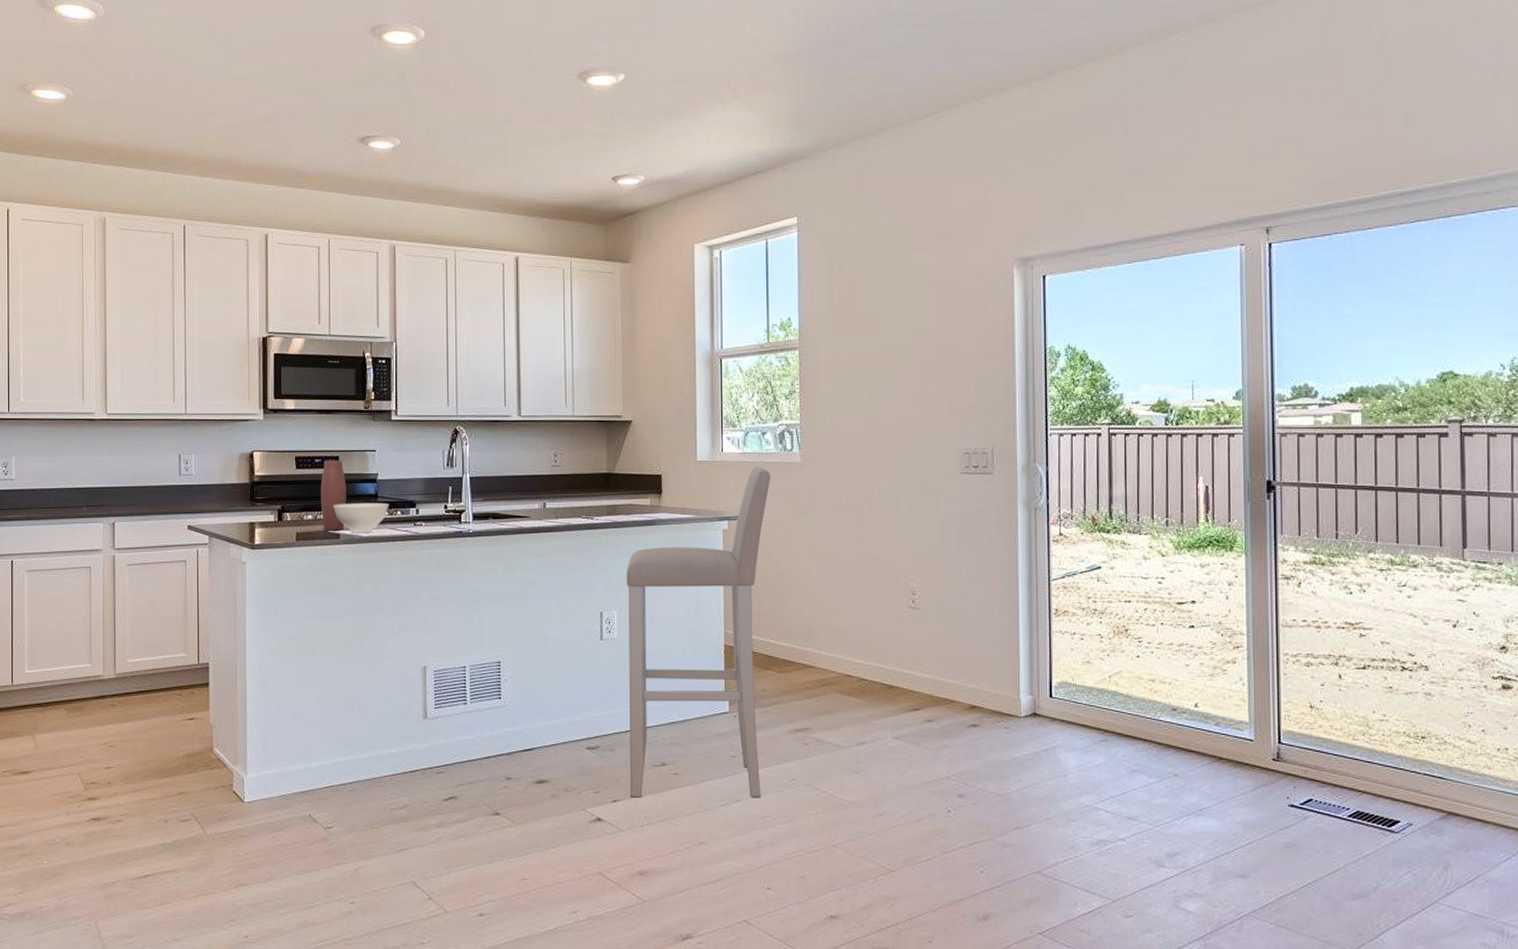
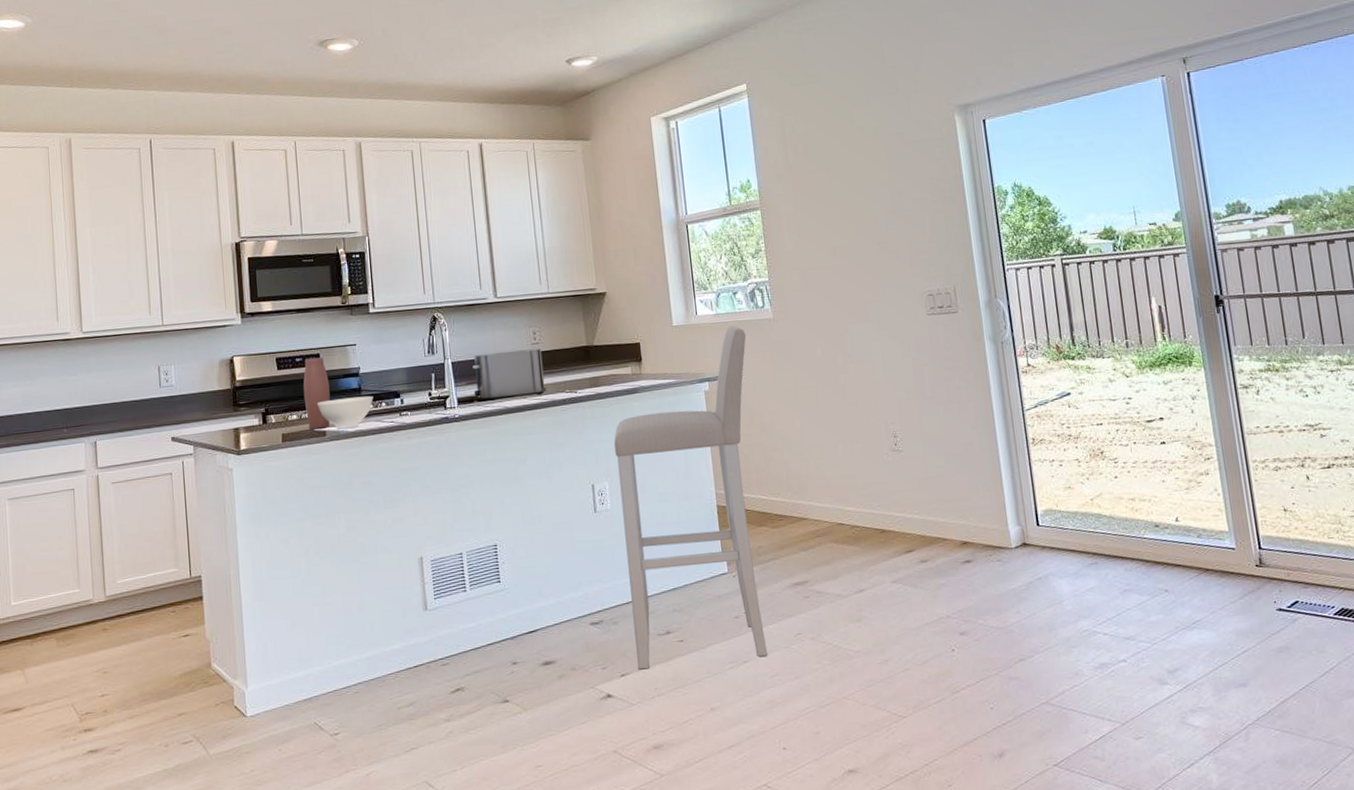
toaster: none [490,470,562,519] -> present [472,348,545,401]

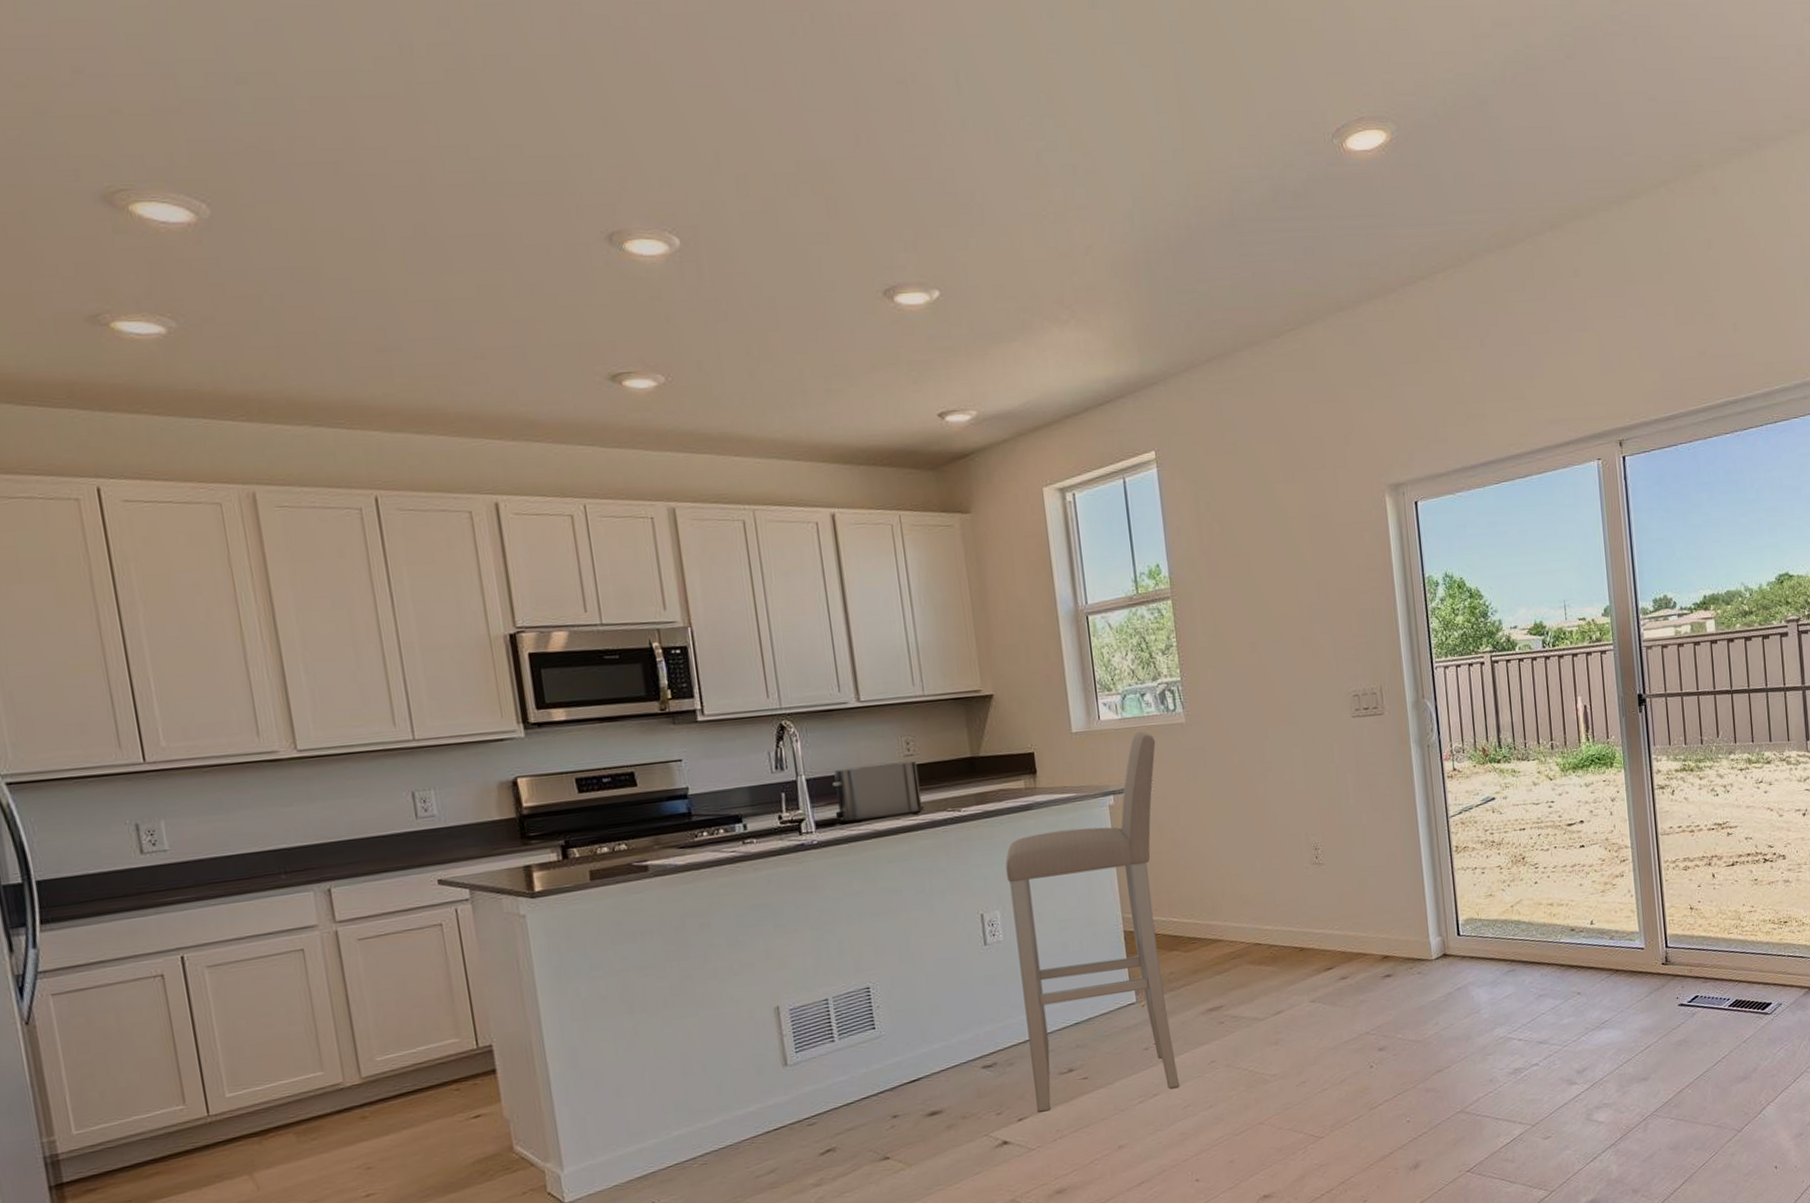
vase: present [303,357,330,430] -> none [614,776,653,864]
bowl: present [317,395,374,429] -> none [634,821,708,863]

